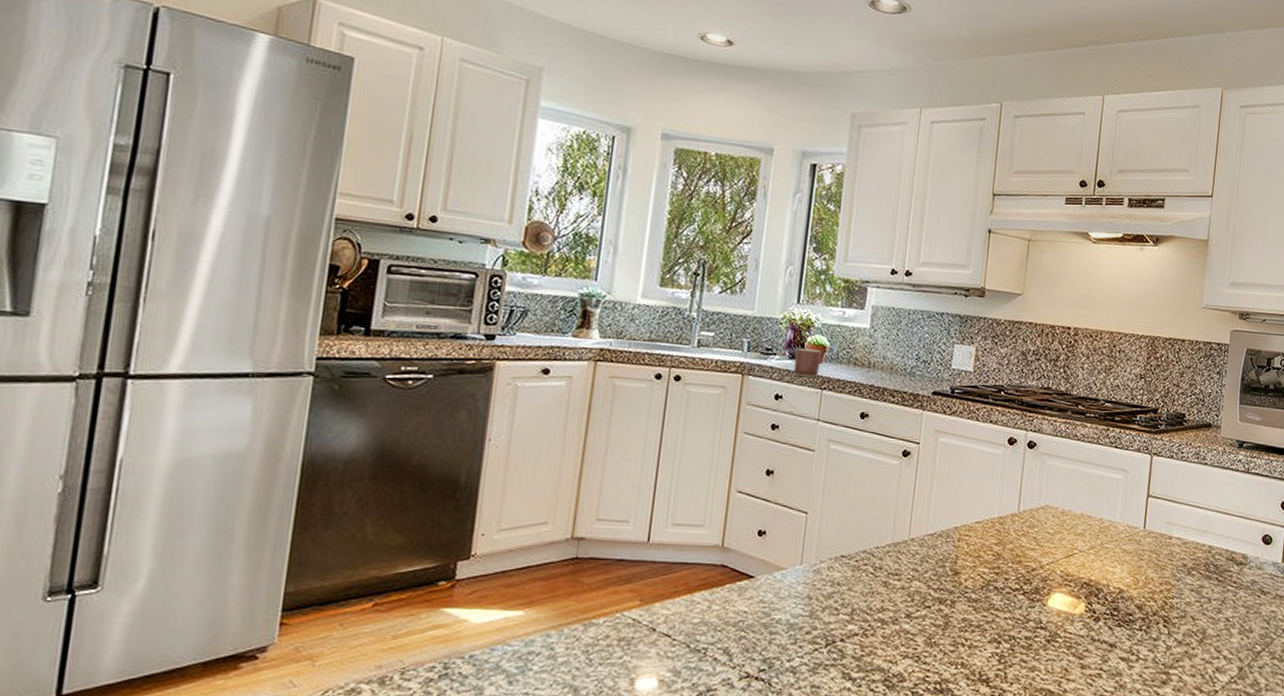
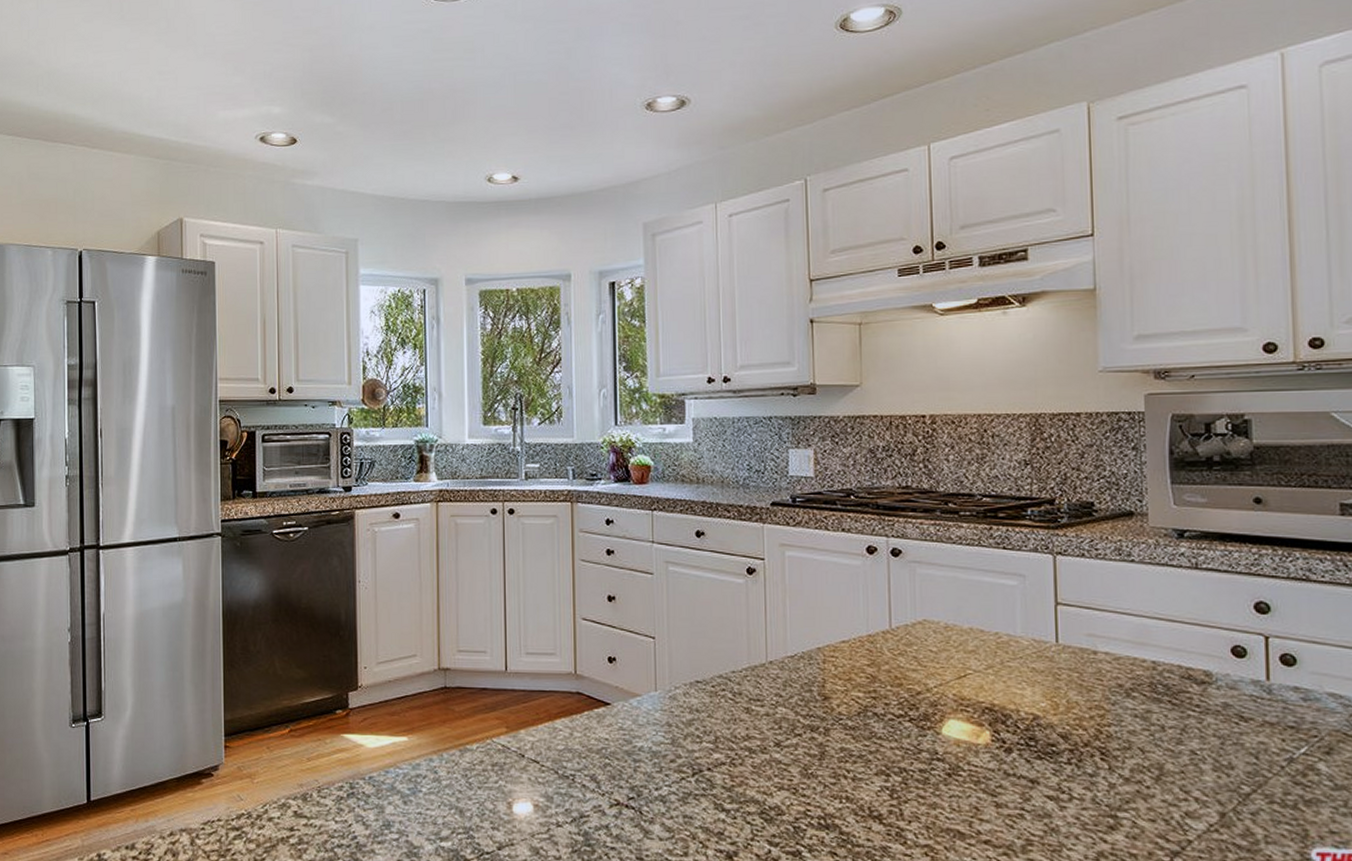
mug: present [793,347,822,378] -> none [620,470,647,500]

